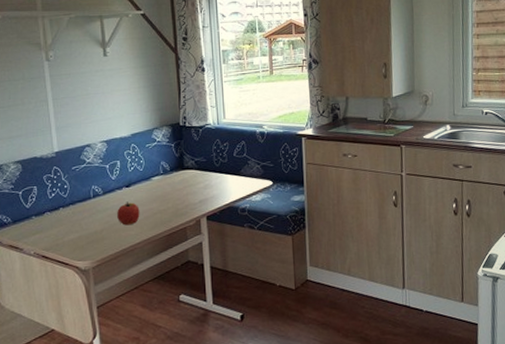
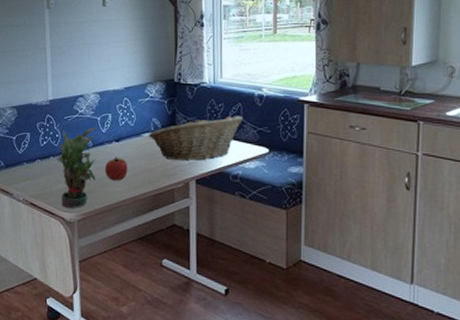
potted plant: none [66,174,109,256] -> present [56,126,97,208]
fruit basket: none [158,153,247,200] -> present [148,116,243,161]

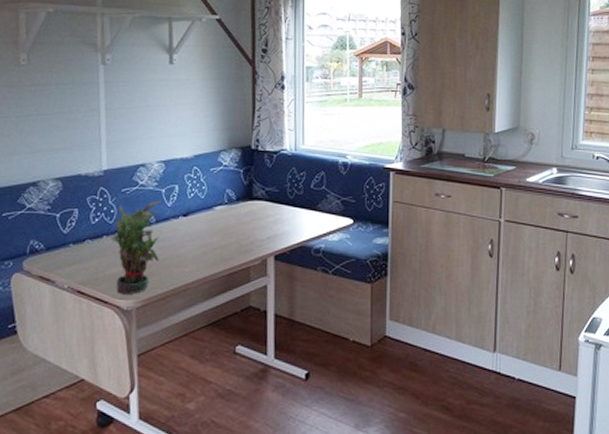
apple: present [105,156,128,181] -> none [170,233,197,261]
fruit basket: present [148,116,243,161] -> none [221,185,326,236]

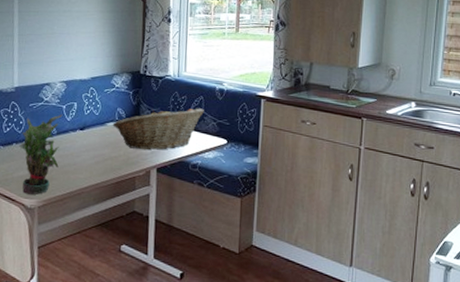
fruit basket: none [221,185,326,236] -> present [112,108,204,150]

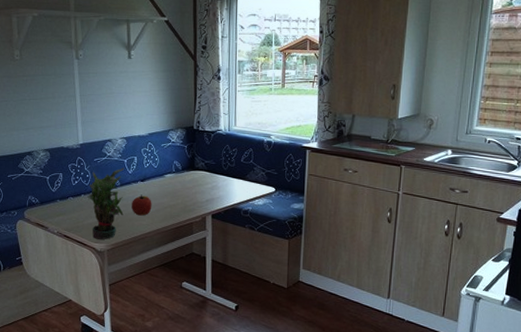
apple: none [68,144,91,169] -> present [132,194,152,216]
fruit basket: present [112,108,204,150] -> none [170,159,254,199]

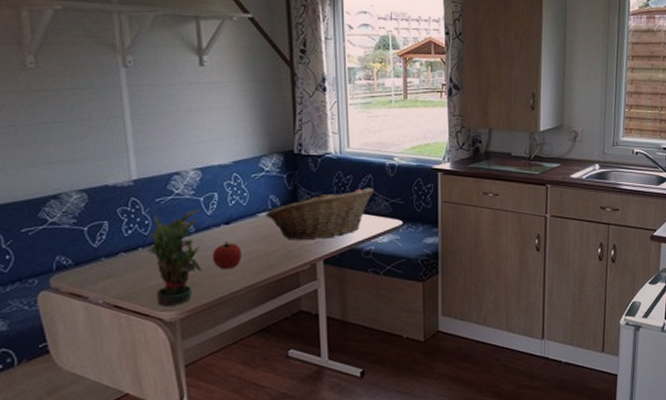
fruit basket: none [170,159,254,199] -> present [265,188,374,241]

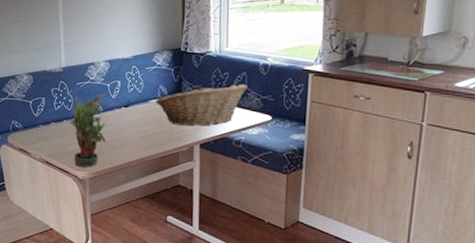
apple: present [213,241,242,270] -> none [114,121,136,144]

